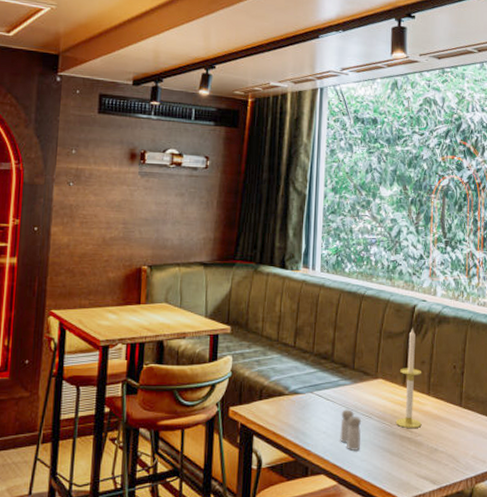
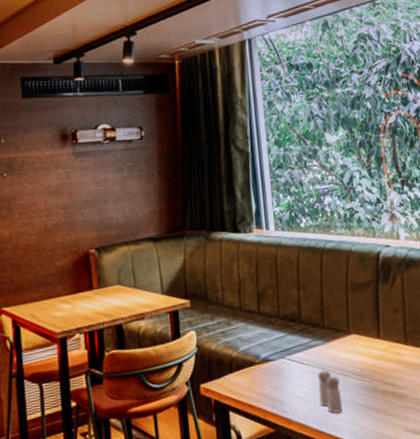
candle: present [395,328,422,428] -> none [372,276,404,382]

